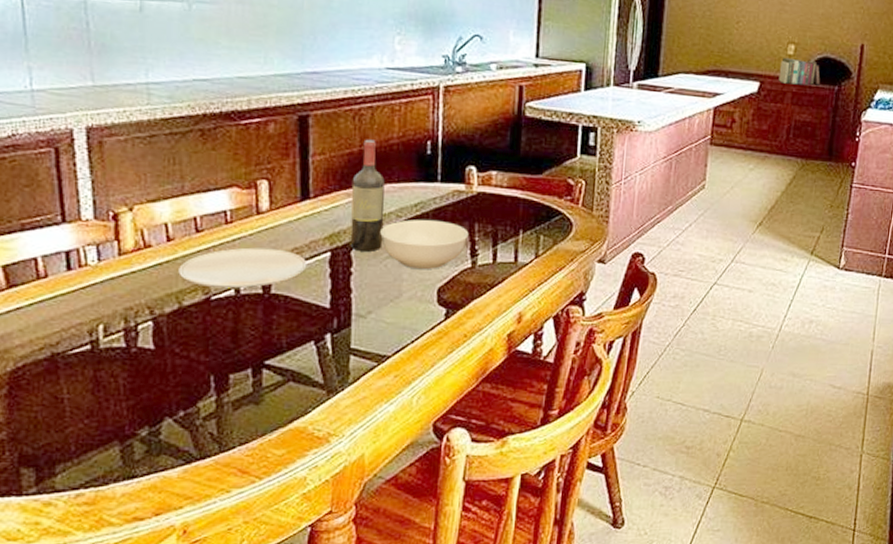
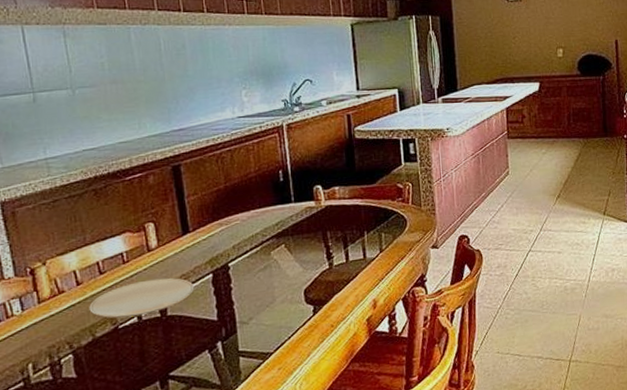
wine bottle: present [350,139,385,252] -> none [222,176,254,270]
bowl: present [380,219,469,270] -> none [250,234,323,277]
books: present [778,57,820,87] -> none [553,59,588,81]

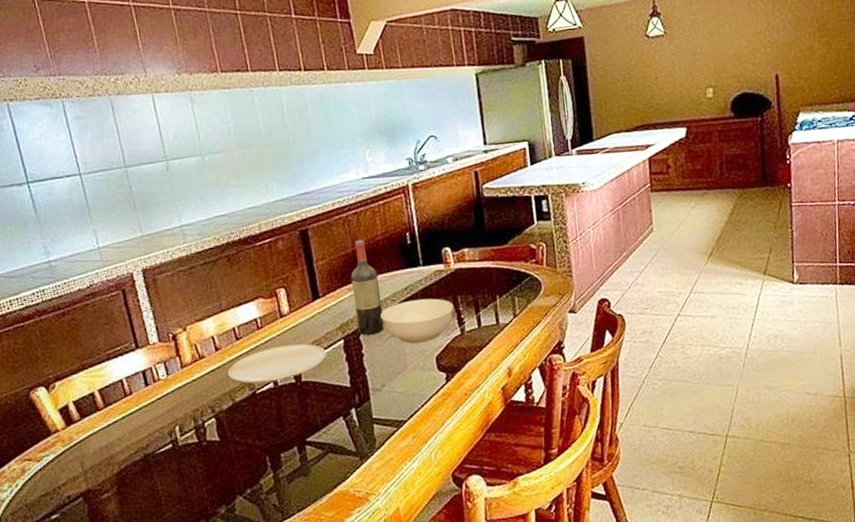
wine bottle: none [222,176,254,270] -> present [350,239,385,335]
bowl: none [250,234,323,277] -> present [380,298,454,344]

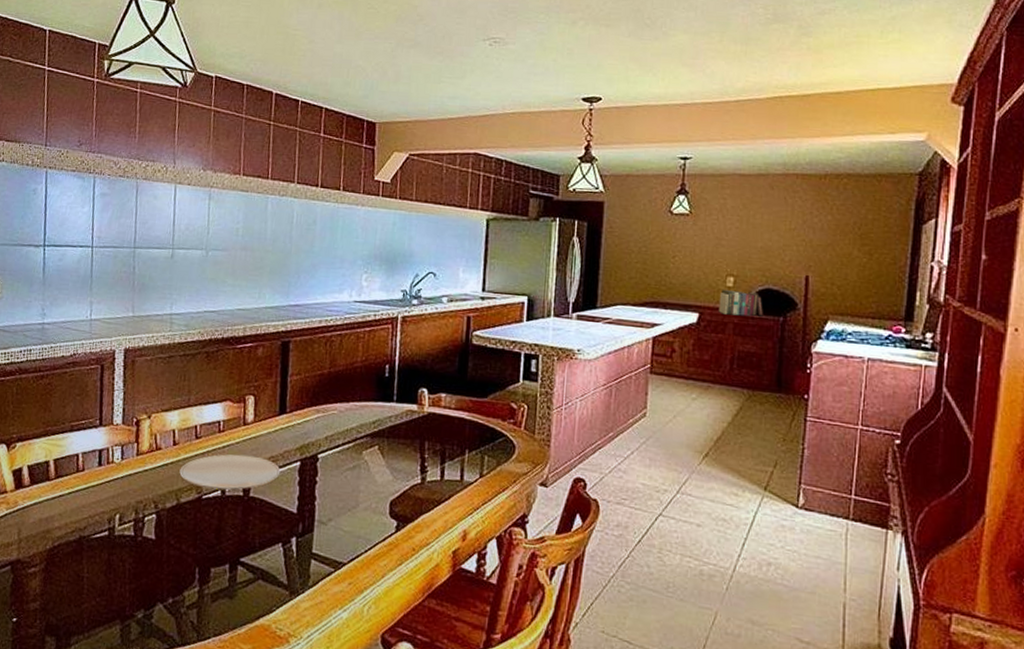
wine bottle: present [350,239,385,335] -> none [316,362,349,463]
bowl: present [380,298,454,344] -> none [342,435,420,483]
books: none [702,99,743,125] -> present [718,289,763,318]

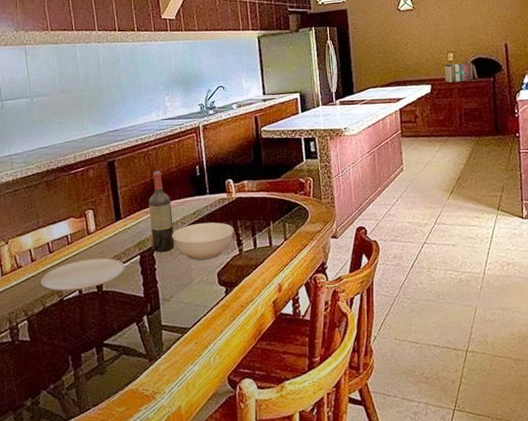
wine bottle: none [316,362,349,463] -> present [148,171,175,252]
bowl: none [342,435,420,483] -> present [172,222,234,261]

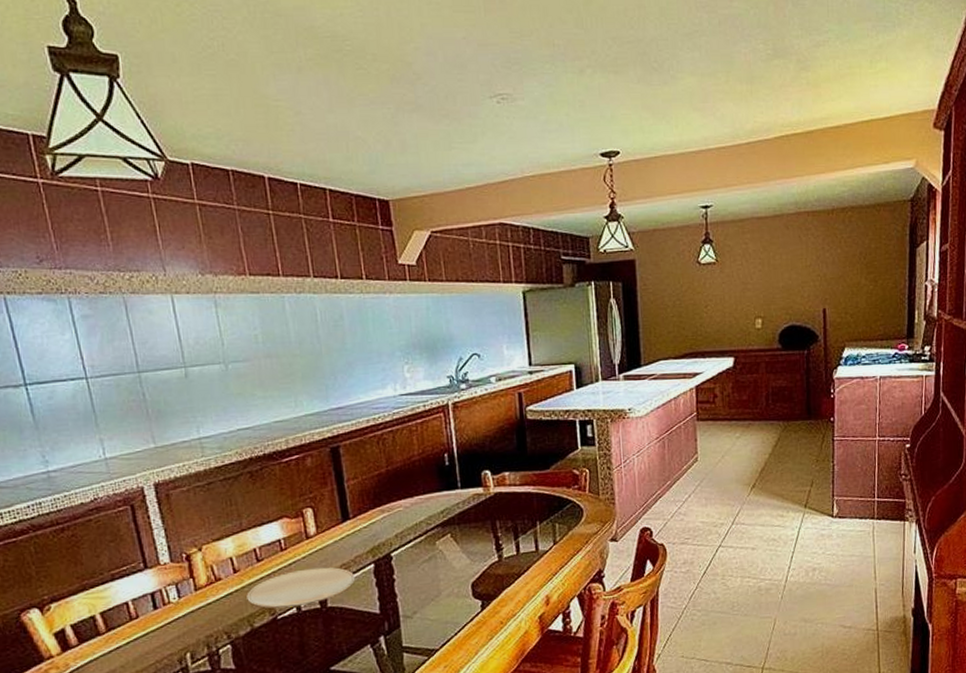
wine bottle: present [148,171,175,252] -> none [383,459,418,560]
bowl: present [172,222,234,261] -> none [414,522,492,569]
books: present [444,62,478,83] -> none [750,331,790,355]

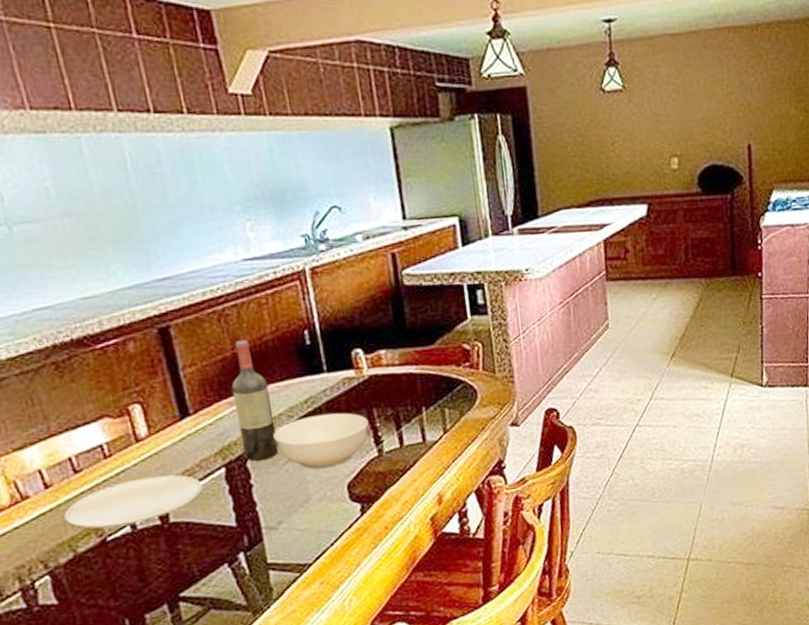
wine bottle: none [383,459,418,560] -> present [231,340,279,461]
bowl: none [414,522,492,569] -> present [273,412,369,469]

